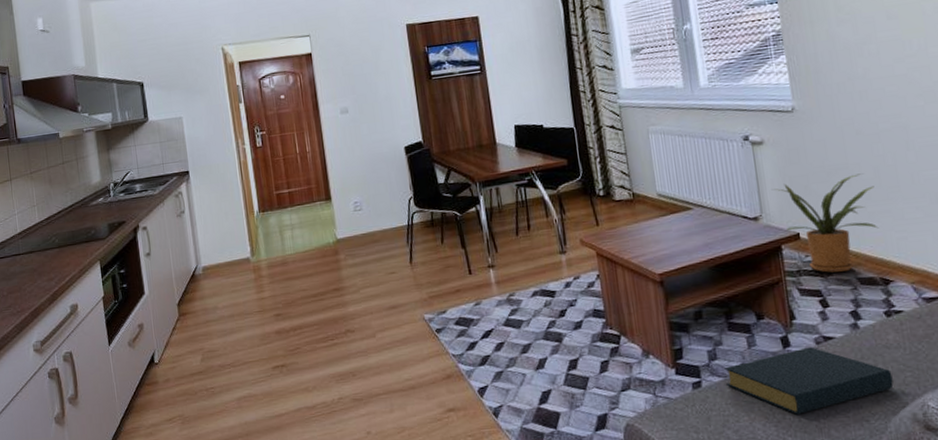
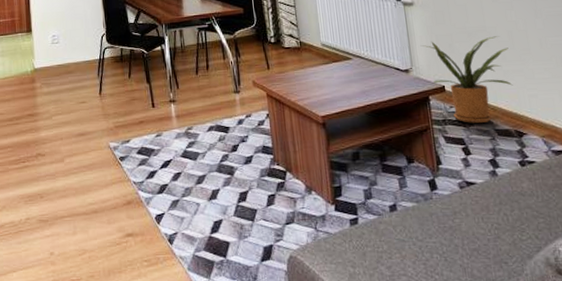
hardback book: present [724,346,894,415] -> none [379,190,528,254]

